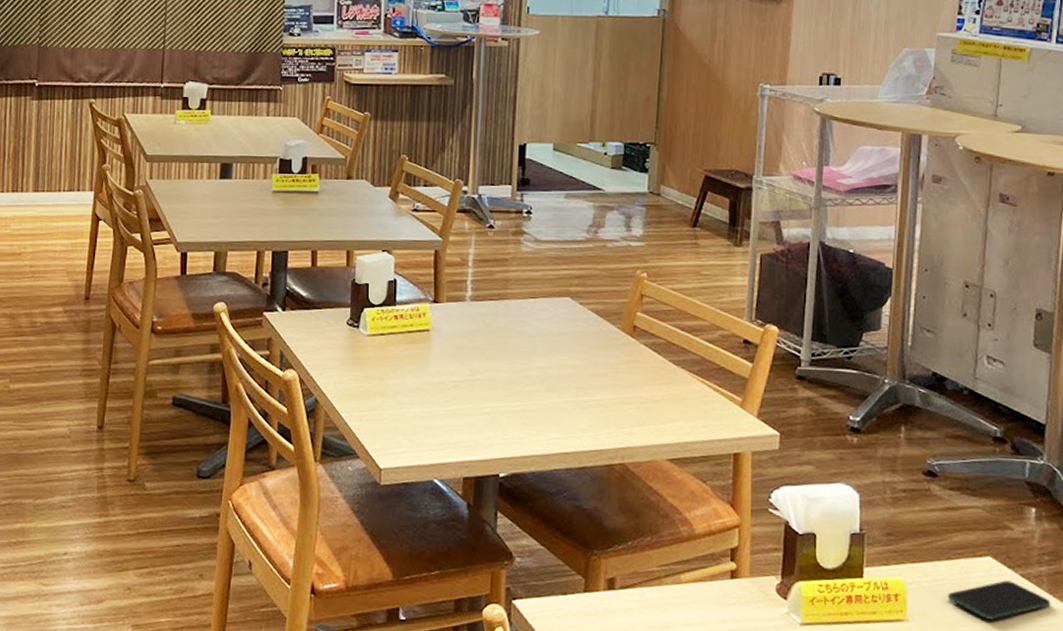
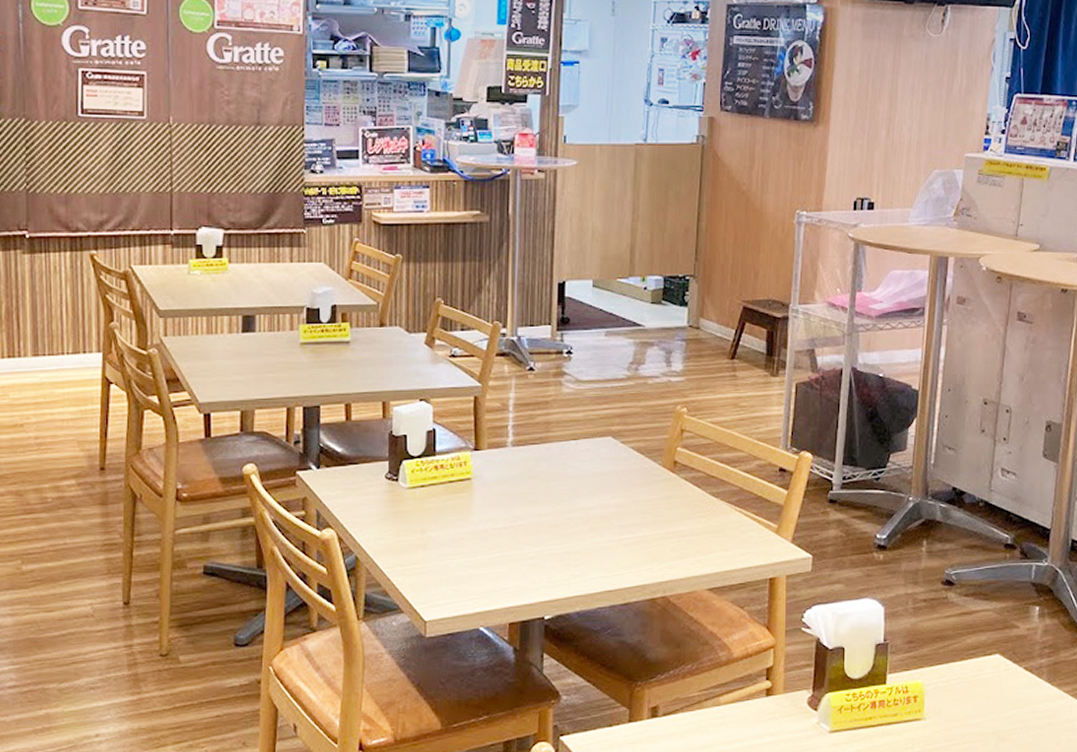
smartphone: present [948,580,1051,620] -> none [961,674,1049,711]

